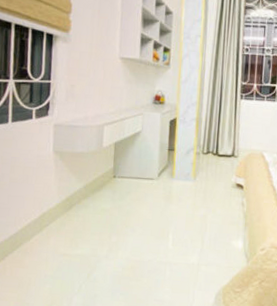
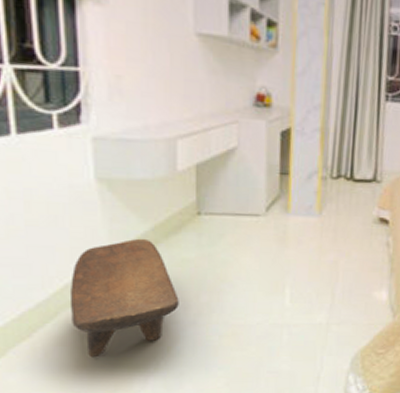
bench: none [29,193,98,278] -> present [69,238,179,358]

